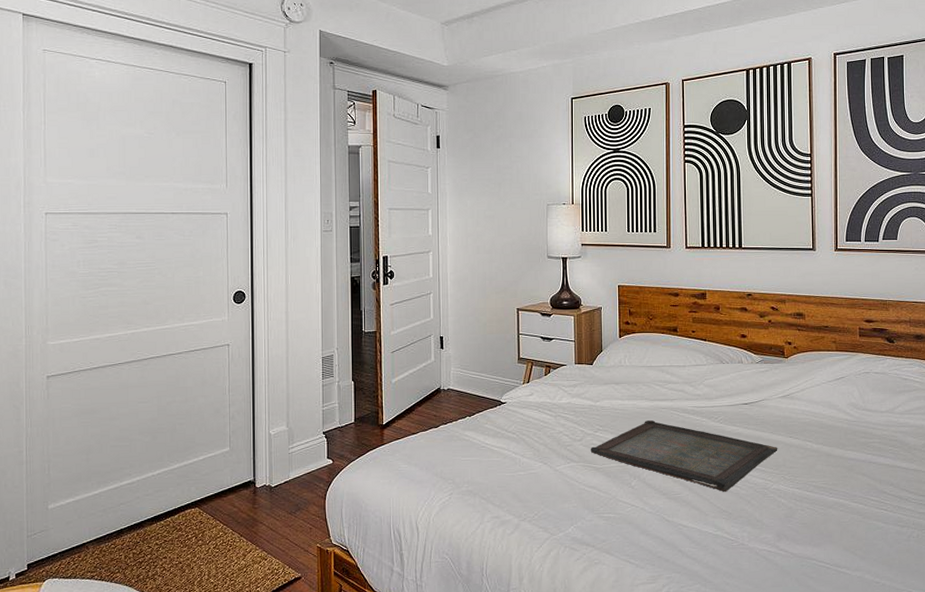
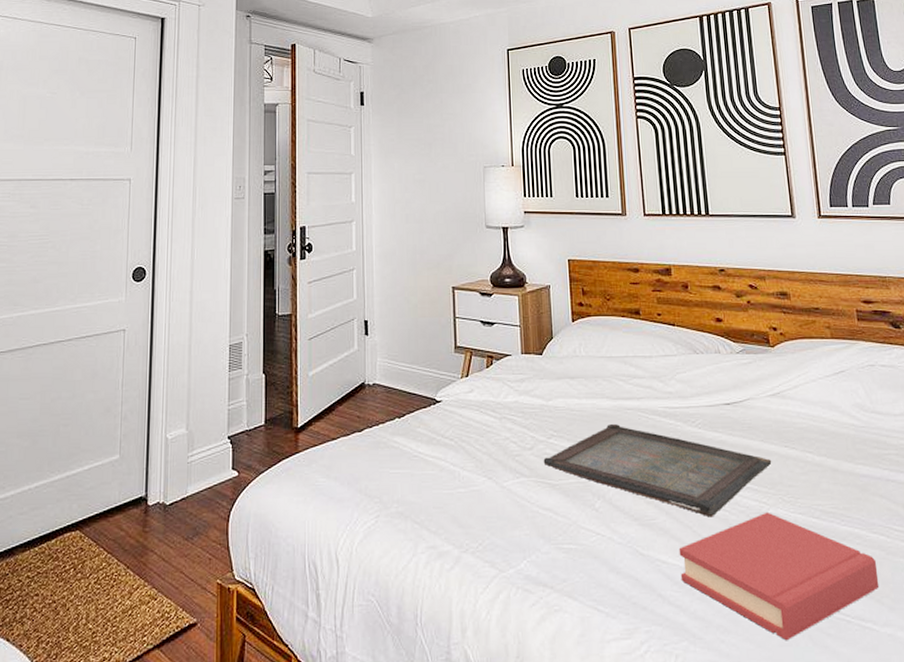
hardback book: none [697,487,855,583] -> present [678,511,880,641]

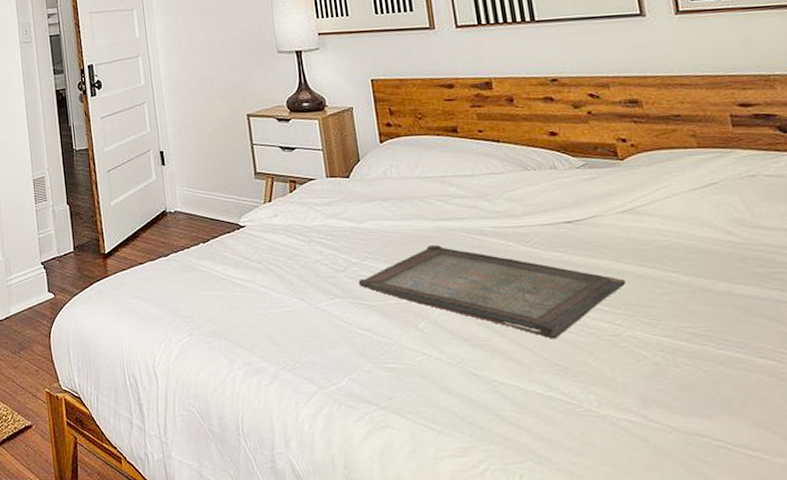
hardback book: present [678,511,880,641] -> none [517,334,770,466]

